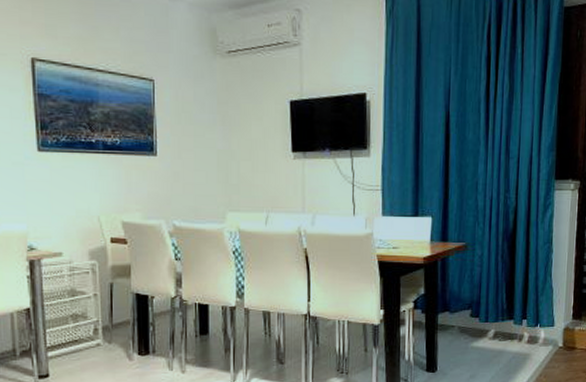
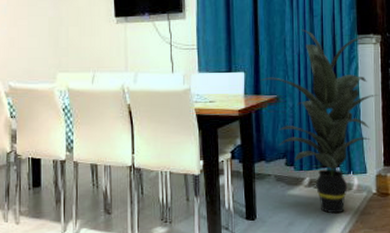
indoor plant: none [448,172,576,367] -> present [260,29,379,214]

